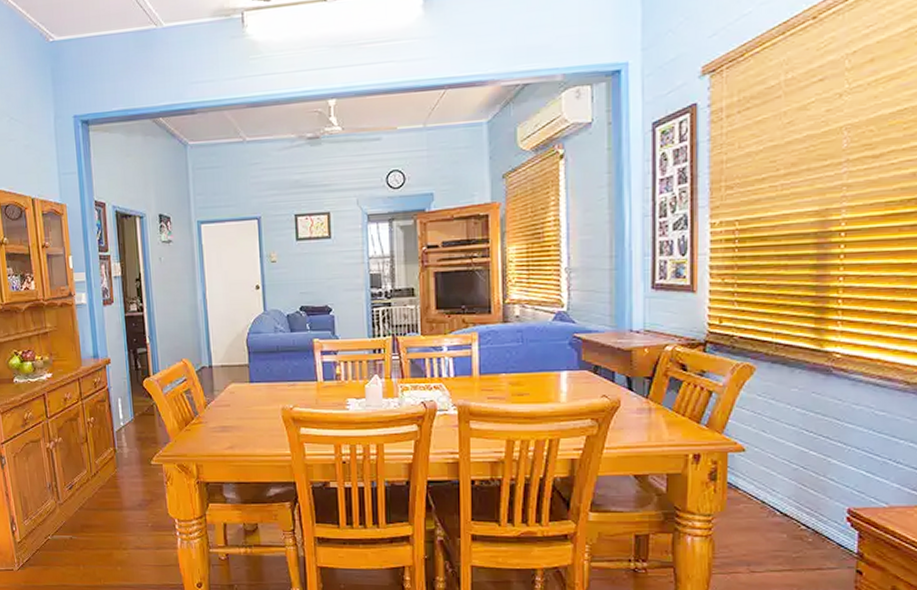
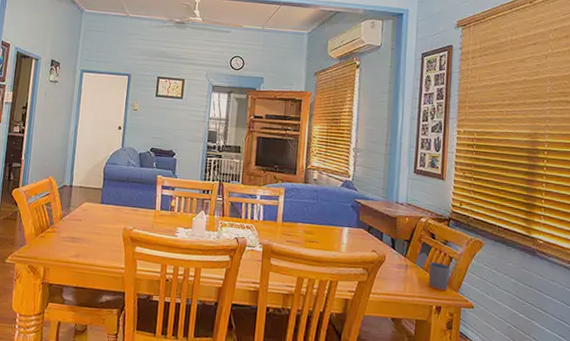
mug: none [680,400,710,434] -> present [428,261,451,291]

